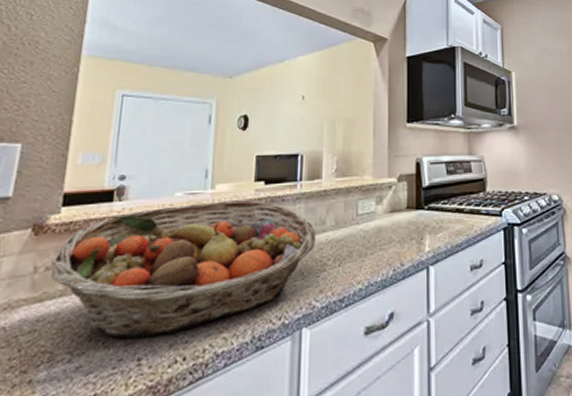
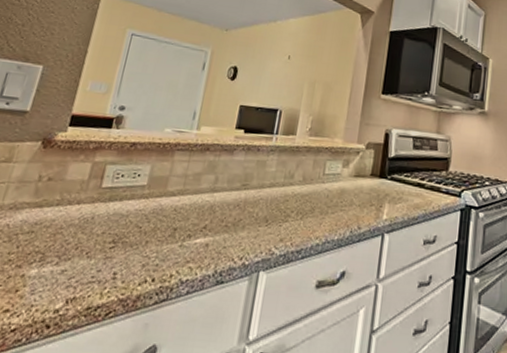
fruit basket: present [50,200,316,338] -> none [51,140,285,255]

